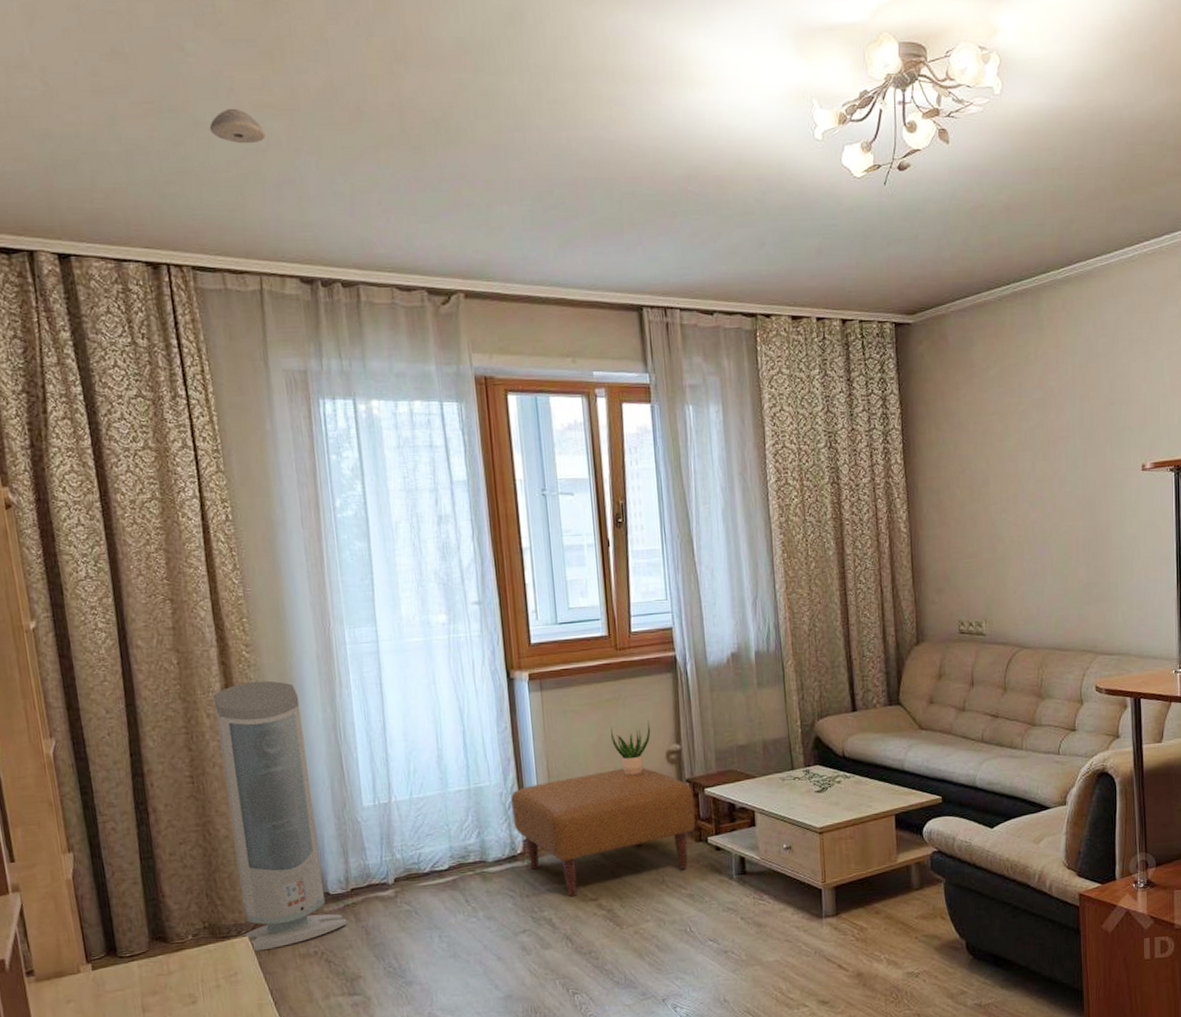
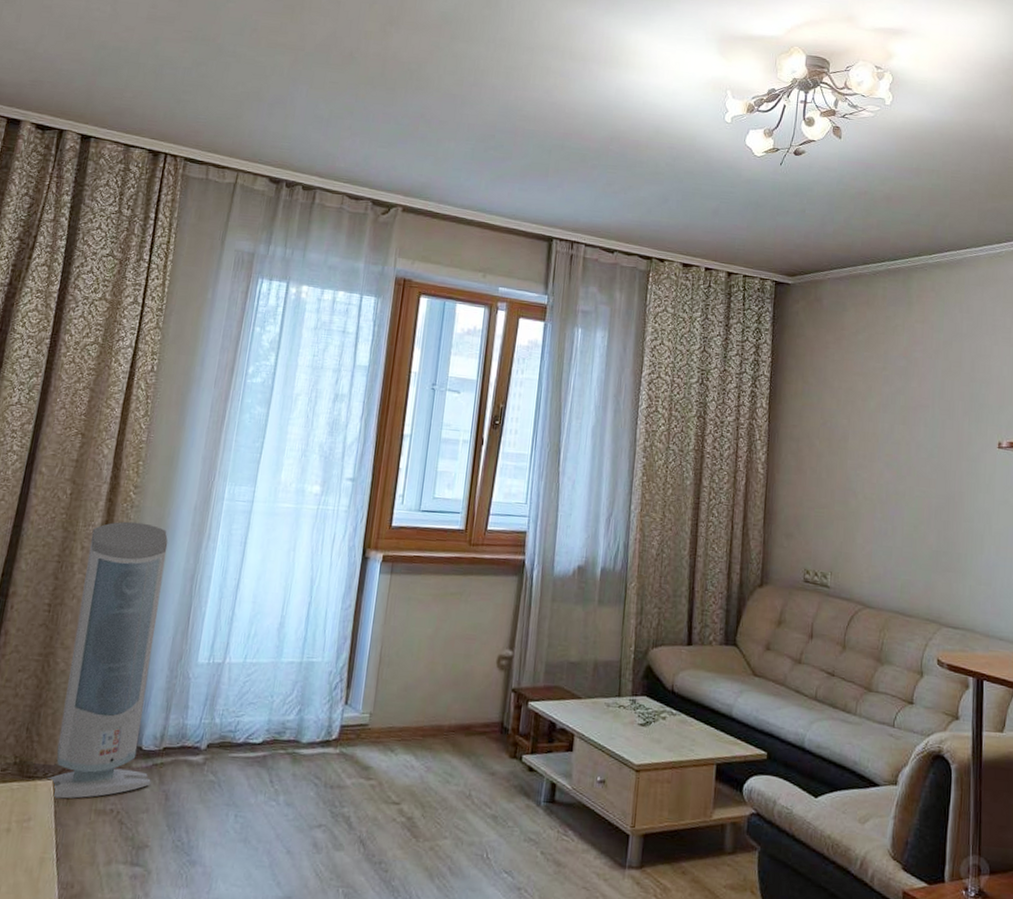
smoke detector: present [209,108,266,144] -> none [229,42,273,71]
ottoman: present [511,767,695,897] -> none [335,666,517,797]
potted plant: present [611,719,651,776] -> none [447,619,488,676]

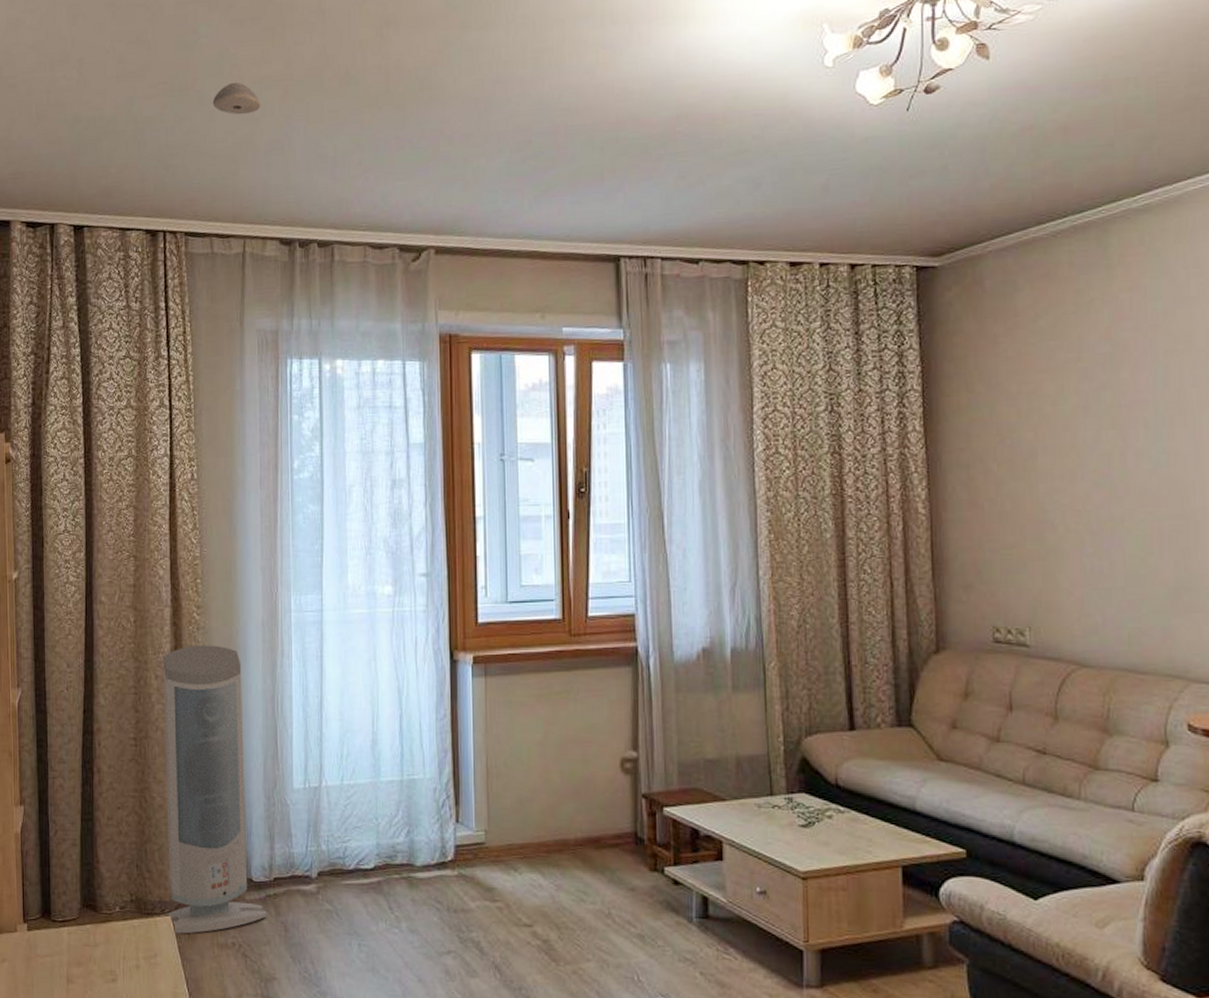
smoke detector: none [229,42,273,71] -> present [212,82,261,115]

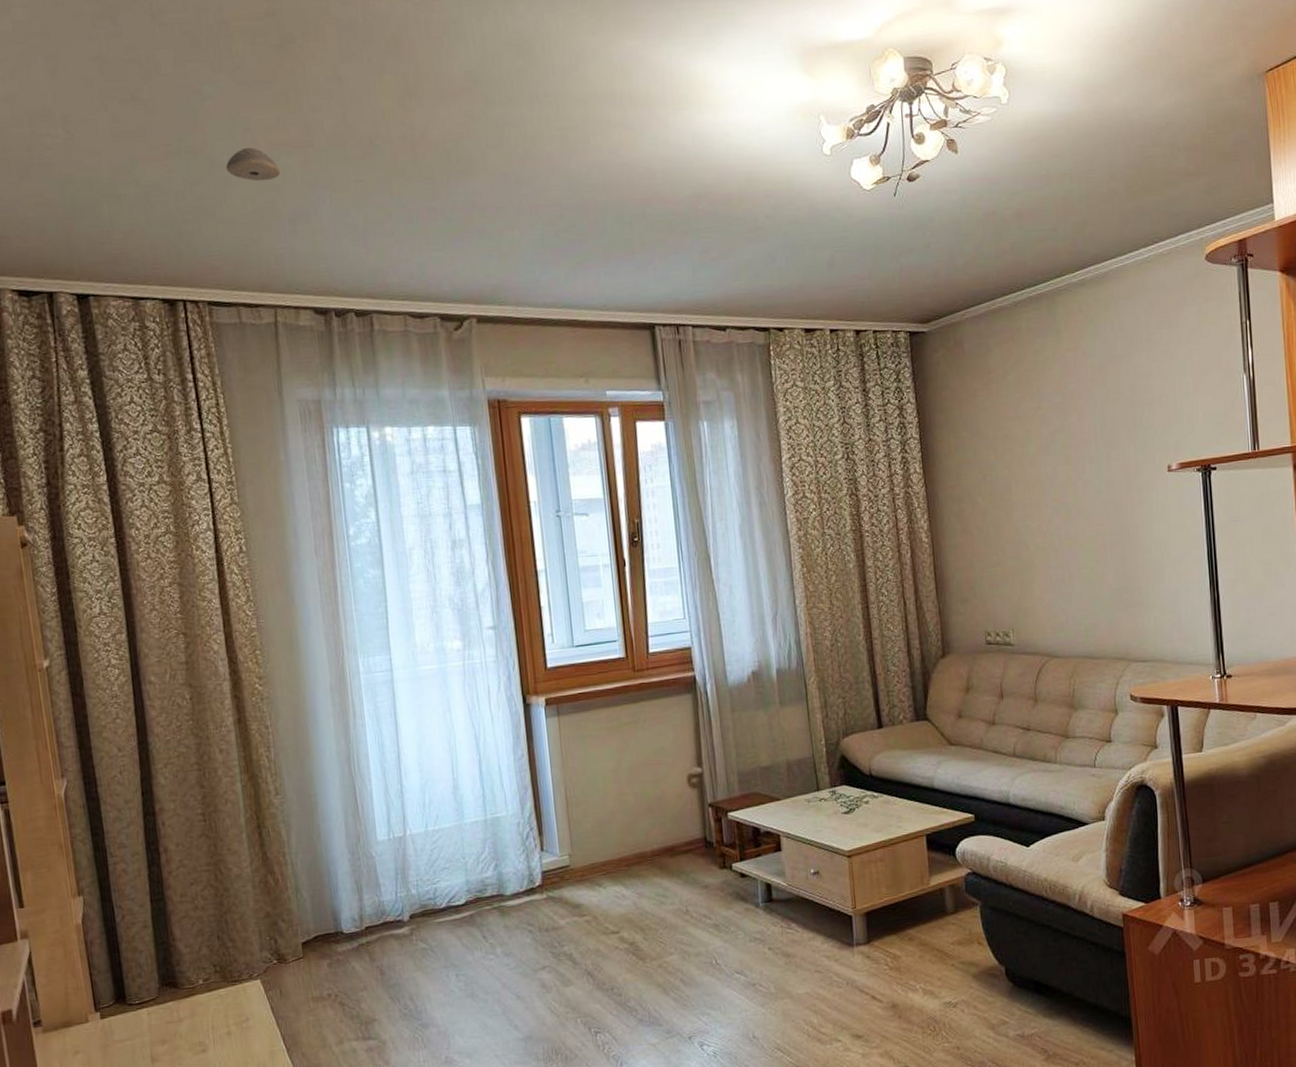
air purifier: present [163,645,267,934] -> none [226,713,362,995]

